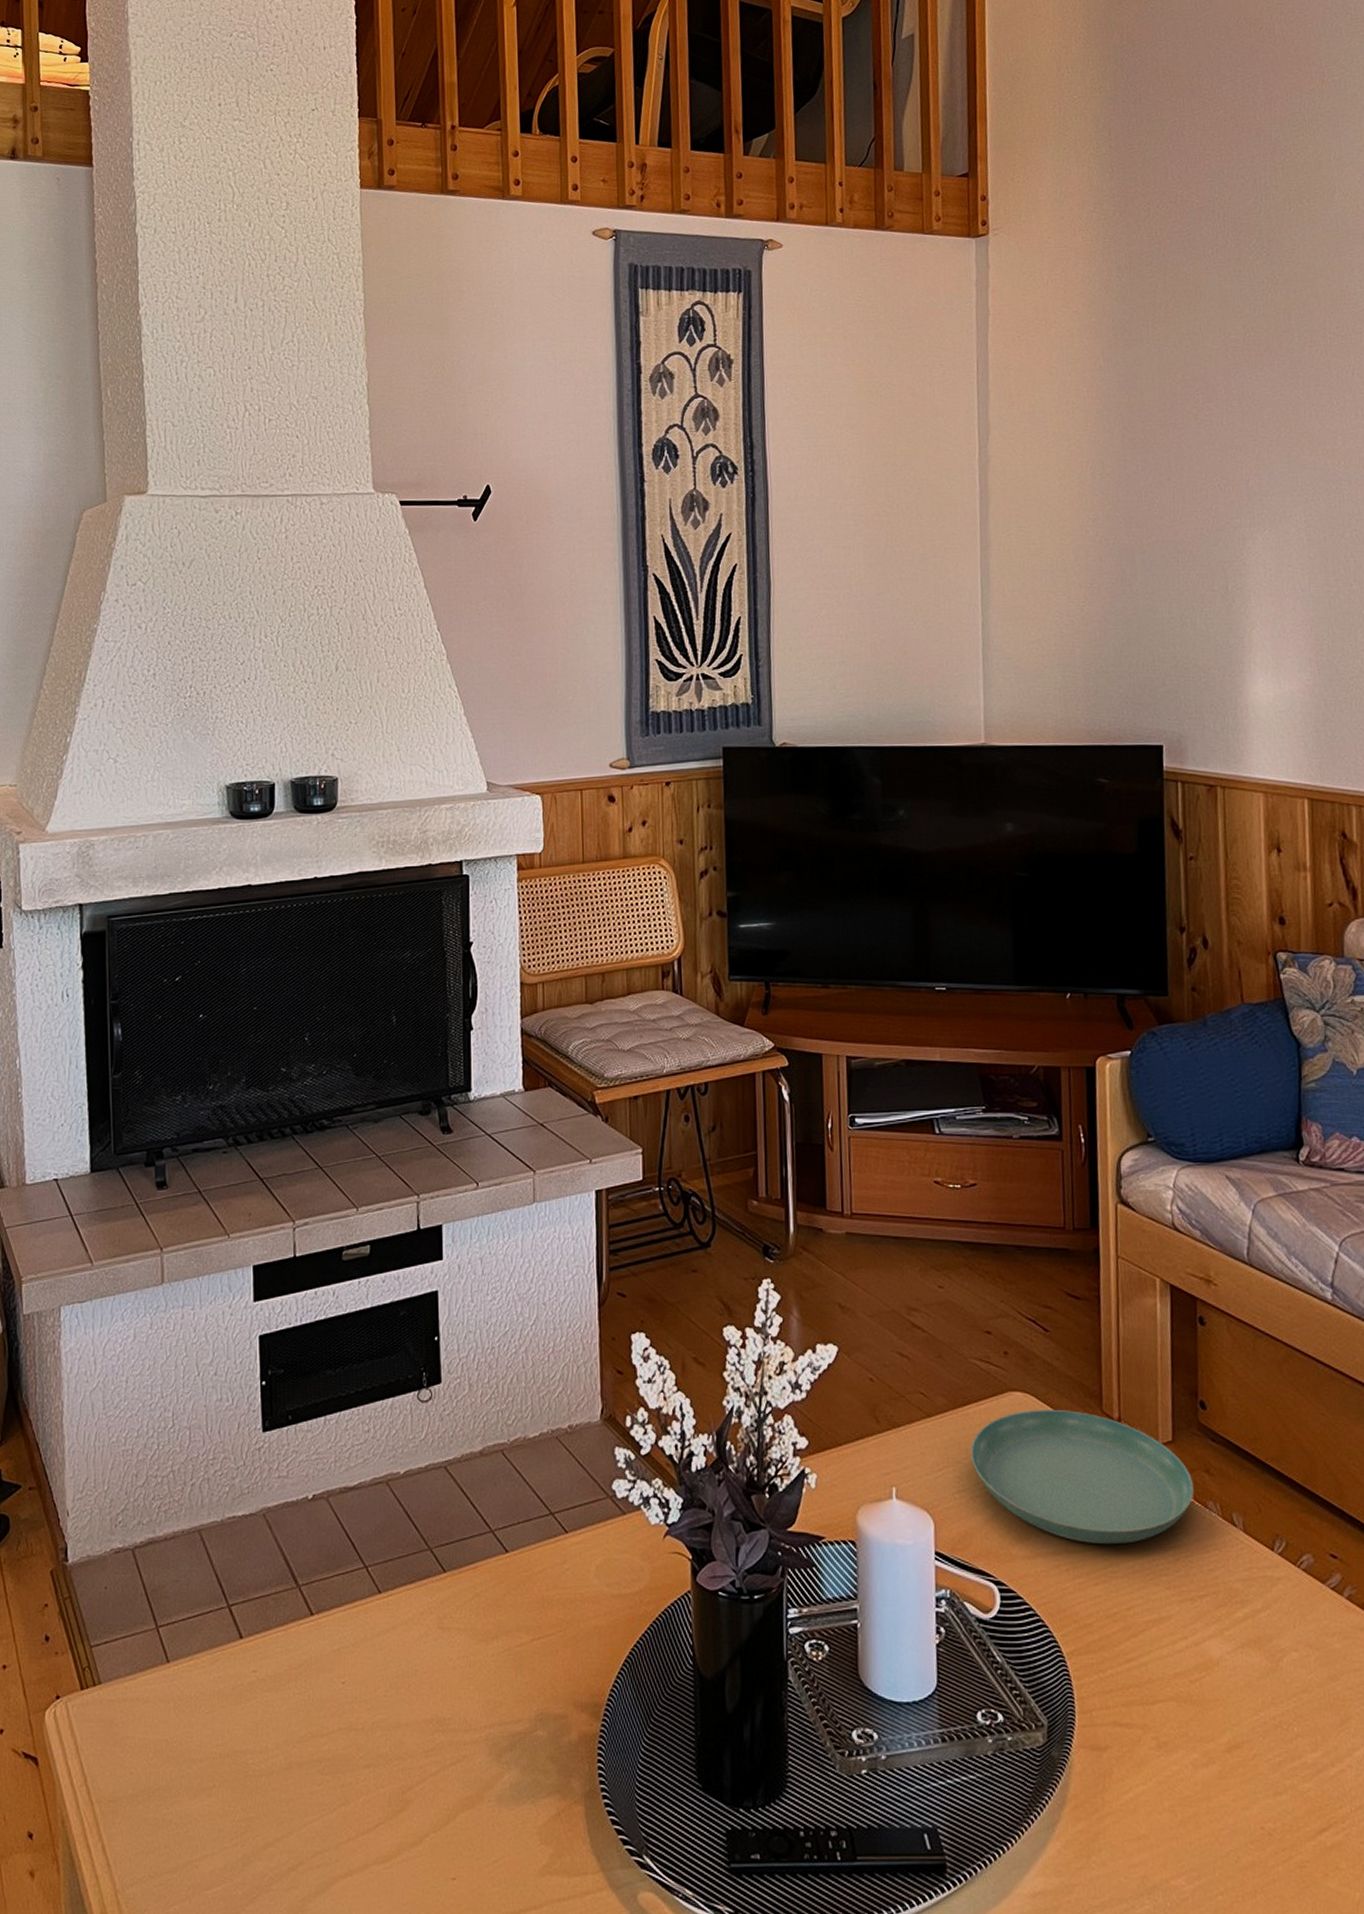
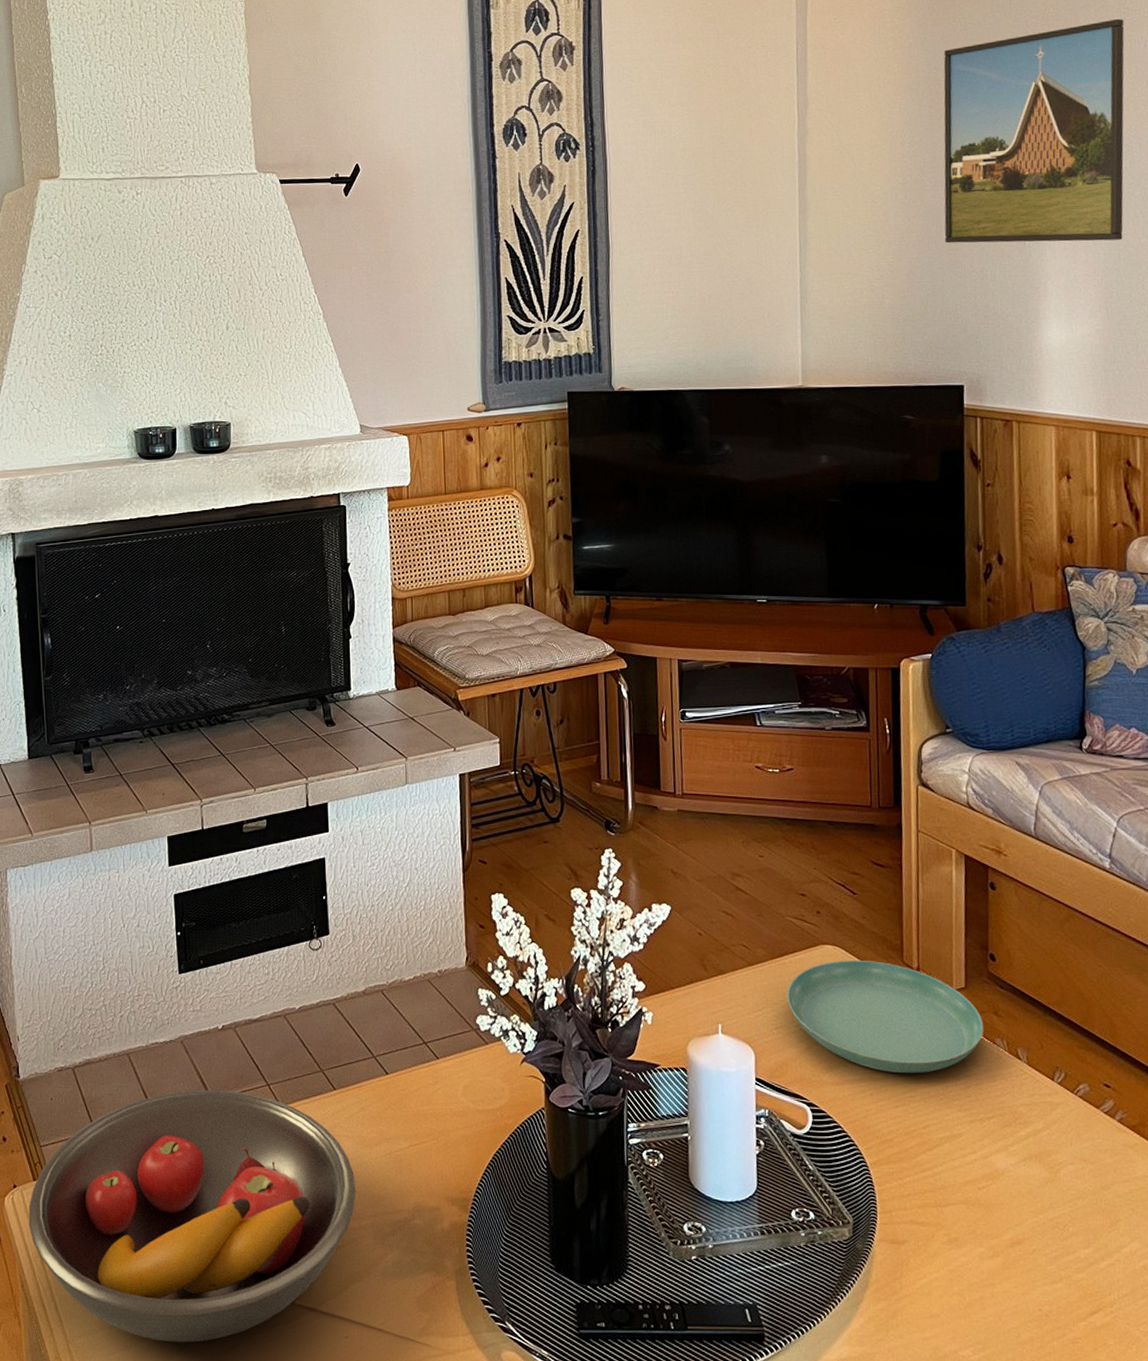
fruit bowl: none [73,1574,469,1890] -> present [28,1090,357,1343]
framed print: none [1137,344,1334,587] -> present [943,18,1125,244]

